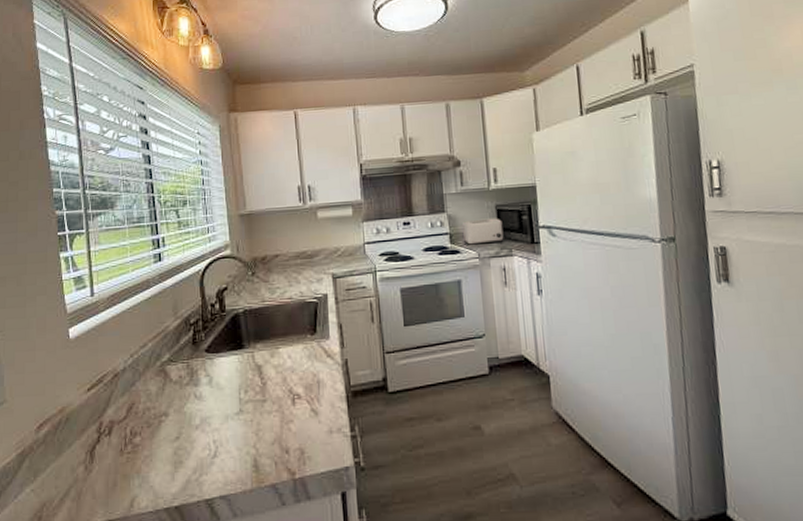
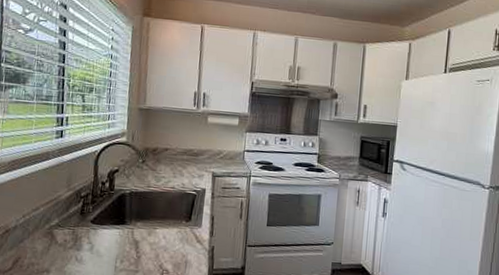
toaster: present [463,218,504,246] -> none [329,145,364,169]

